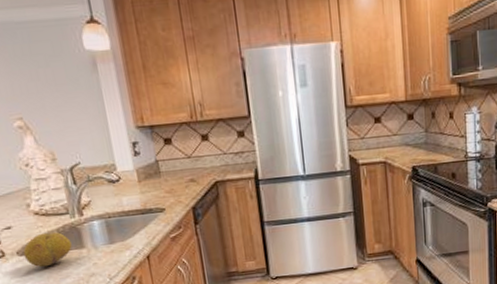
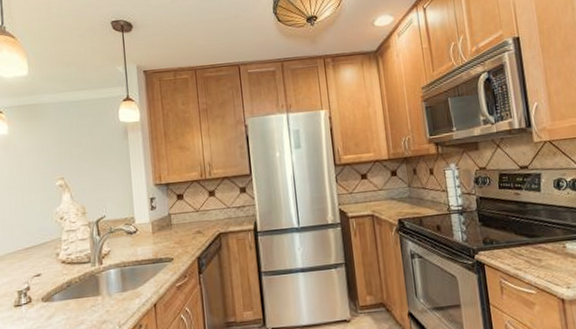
fruit: present [23,232,72,268] -> none [47,280,90,314]

